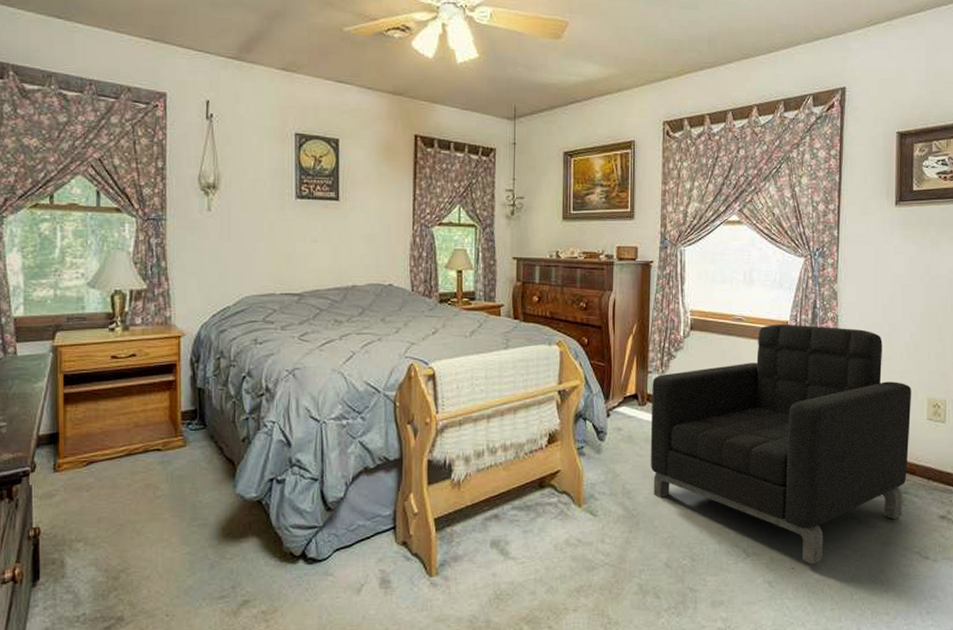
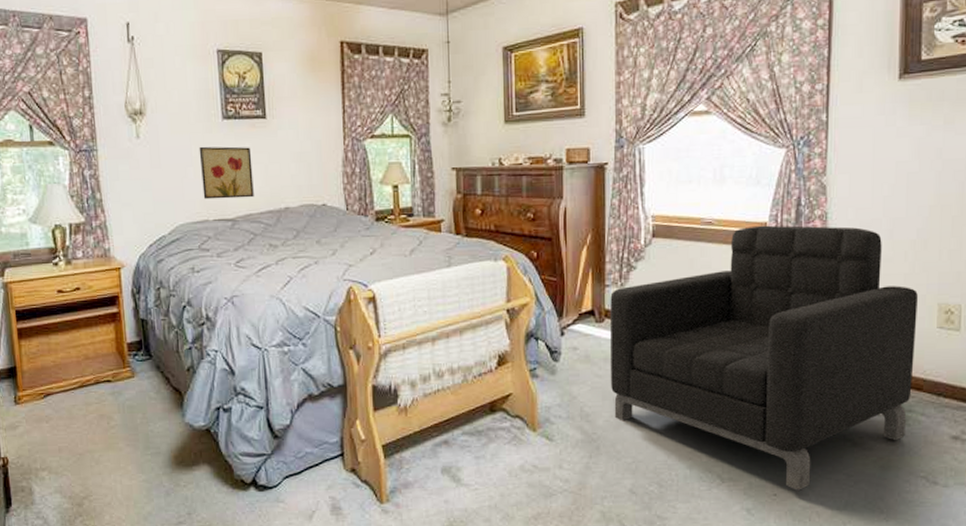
wall art: none [270,222,323,274] -> present [199,146,254,200]

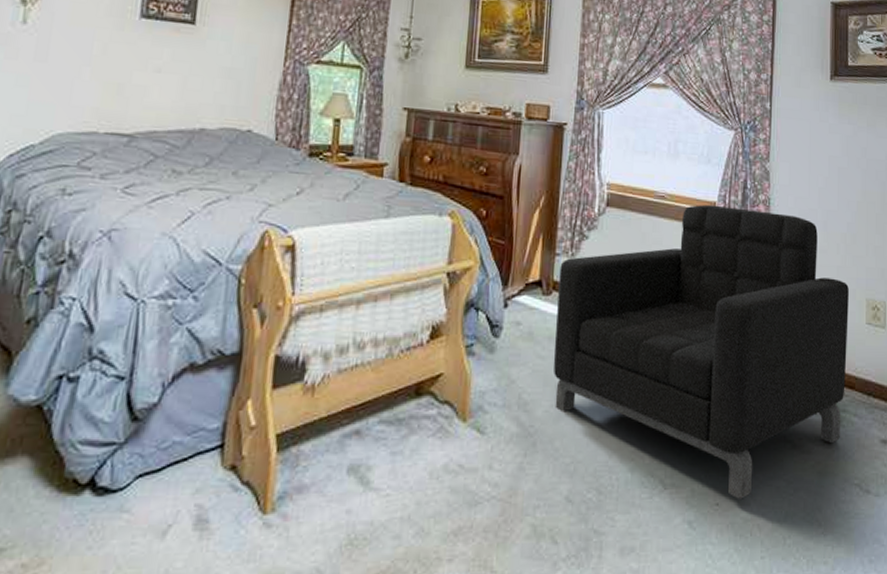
wall art: present [199,146,254,200] -> none [96,44,170,112]

